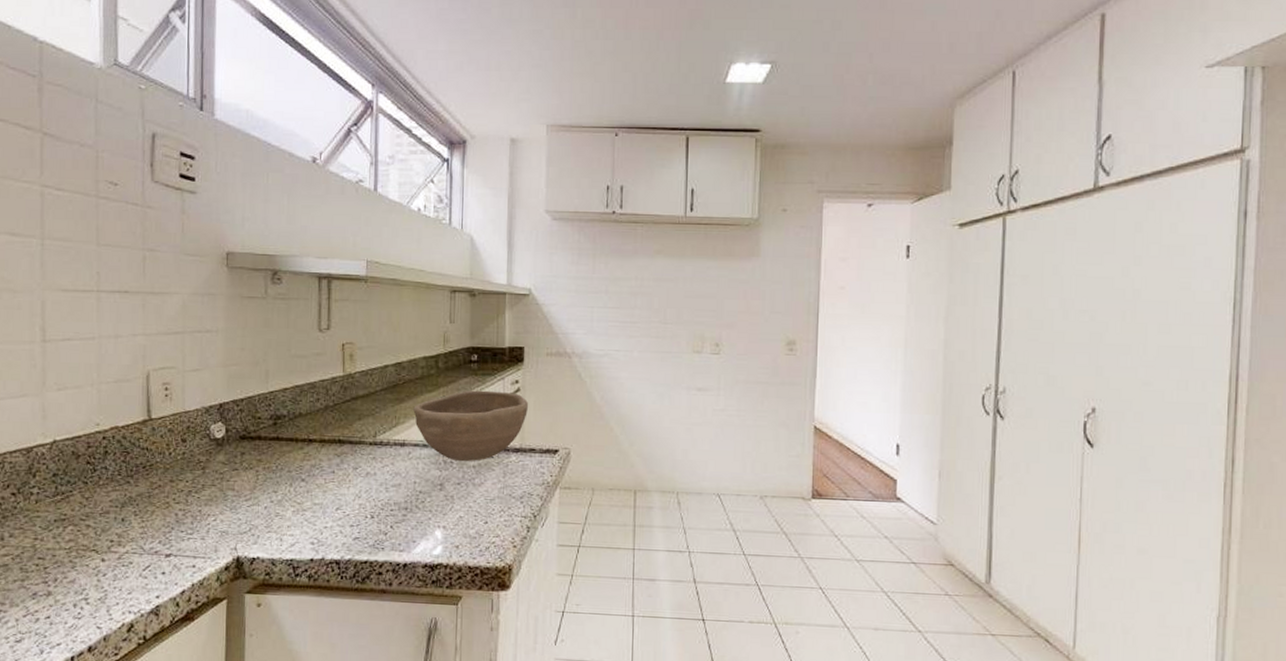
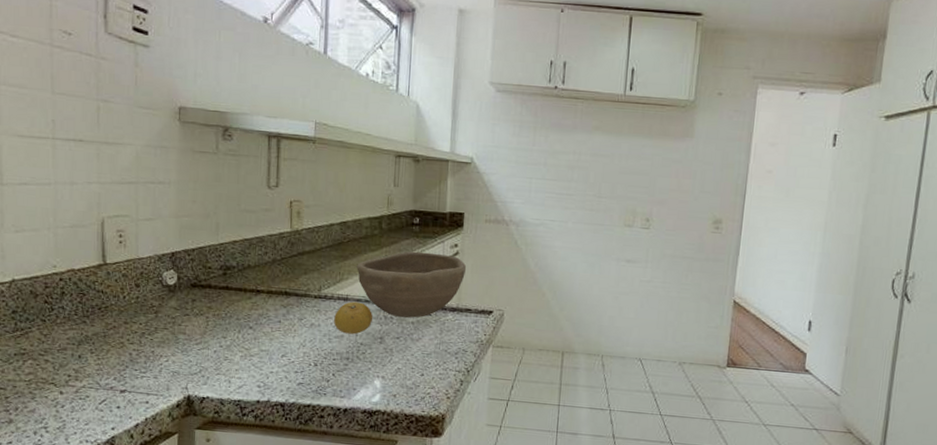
fruit: none [391,447,431,482] -> present [334,301,372,335]

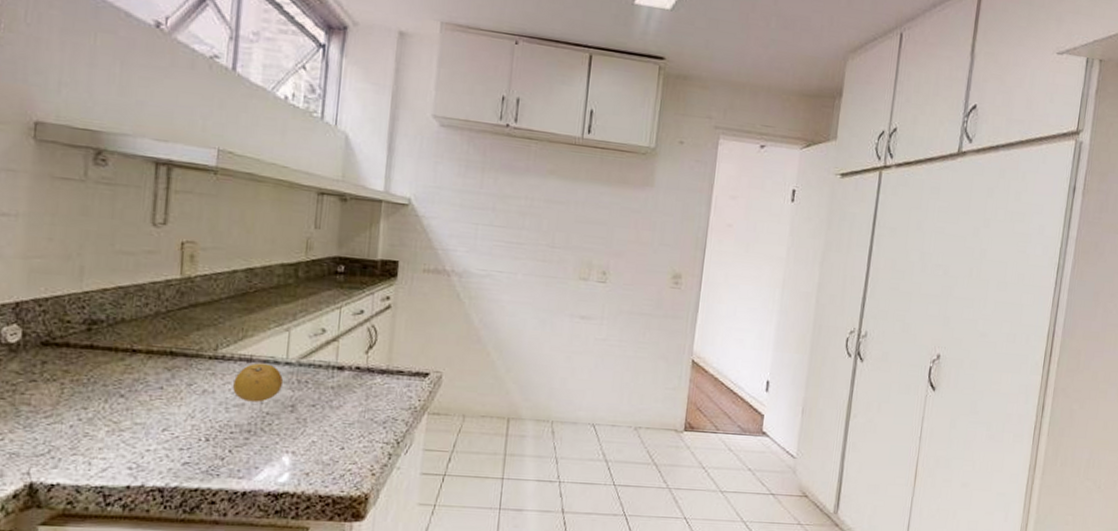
bowl: present [357,251,467,319] -> none [264,304,400,383]

